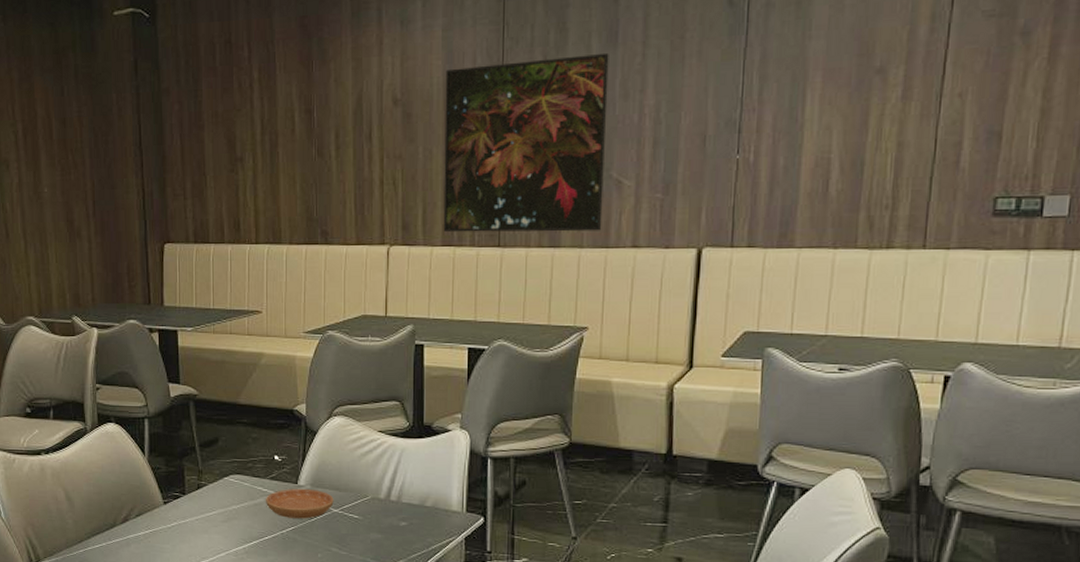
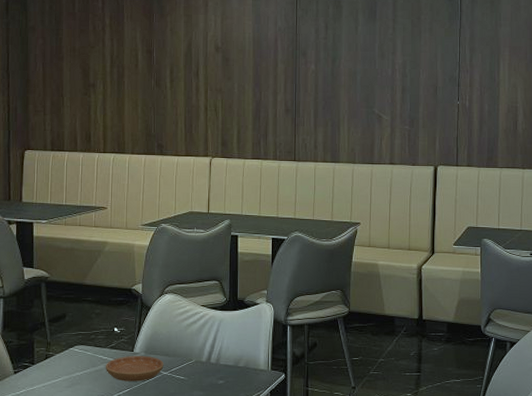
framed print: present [443,52,609,233] -> none [253,25,371,152]

